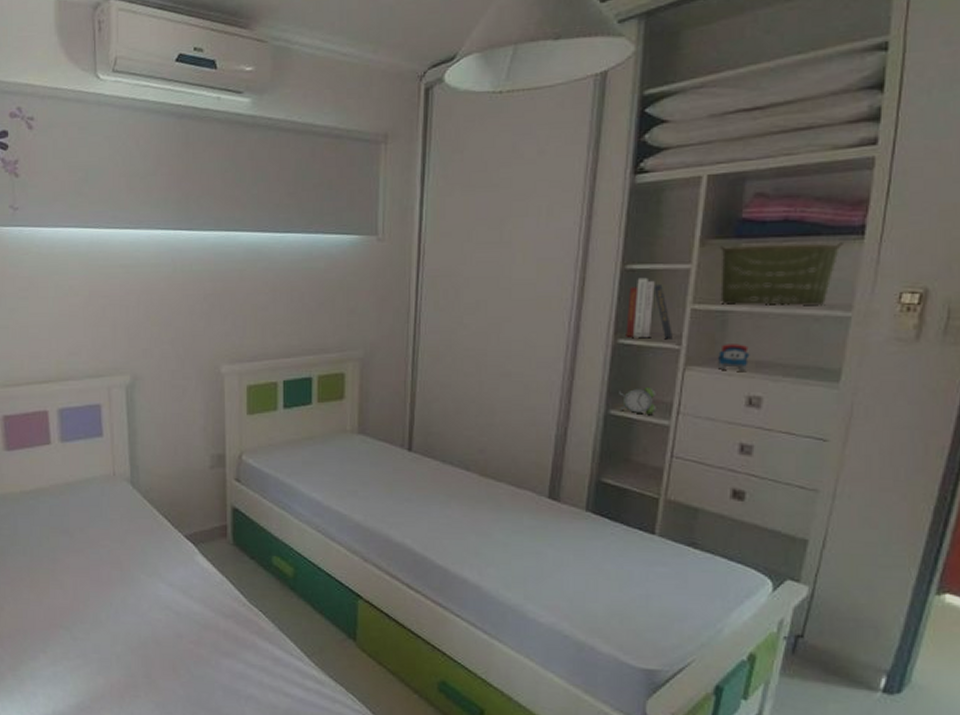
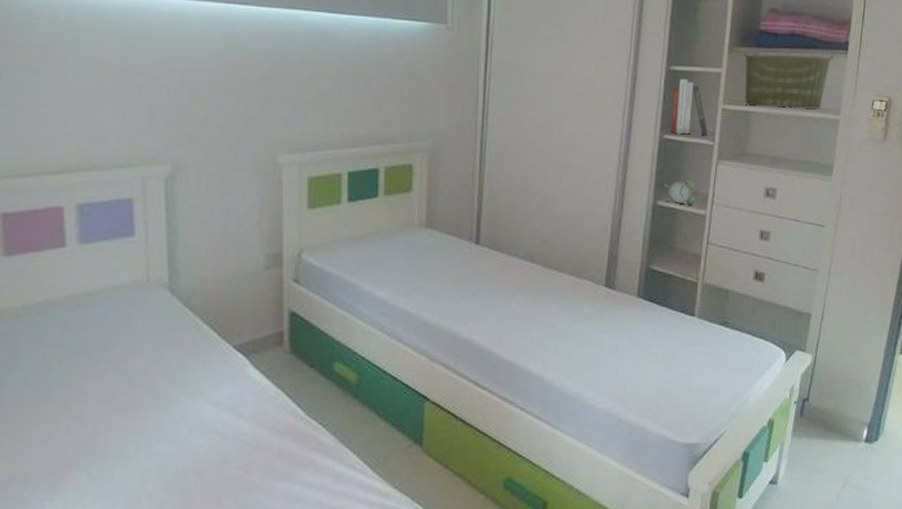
toy car: present [717,344,750,373] -> none [742,141,767,167]

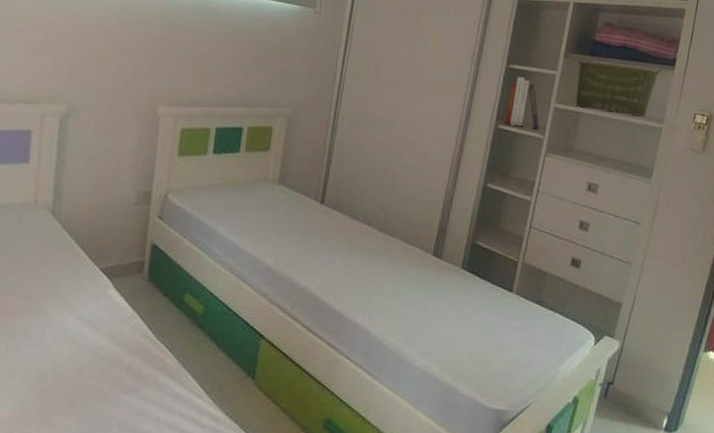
alarm clock: present [665,179,699,206] -> none [494,166,526,192]

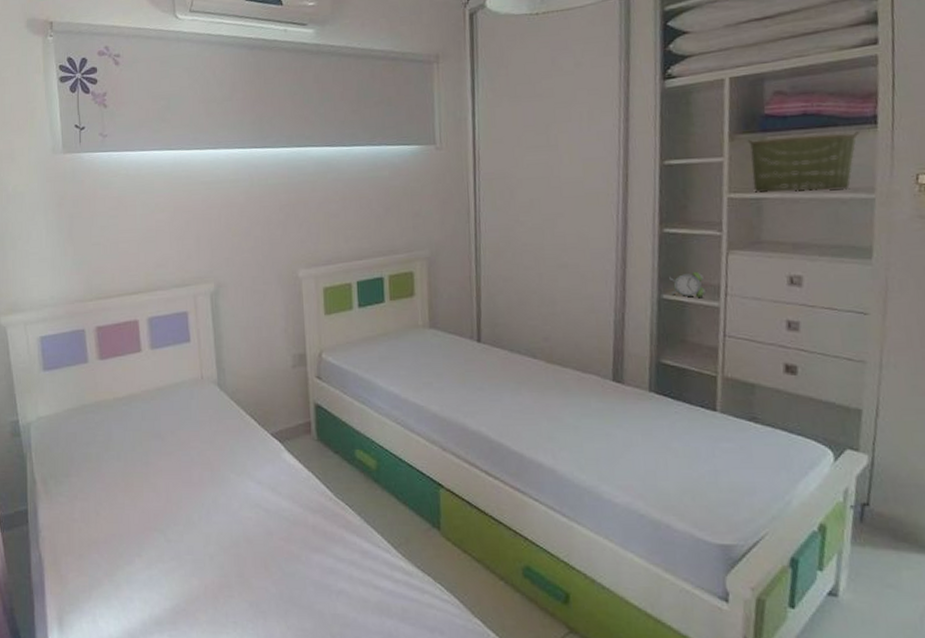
alarm clock: none [494,166,526,192] -> present [669,271,709,299]
books: present [505,76,539,129] -> none [669,171,713,227]

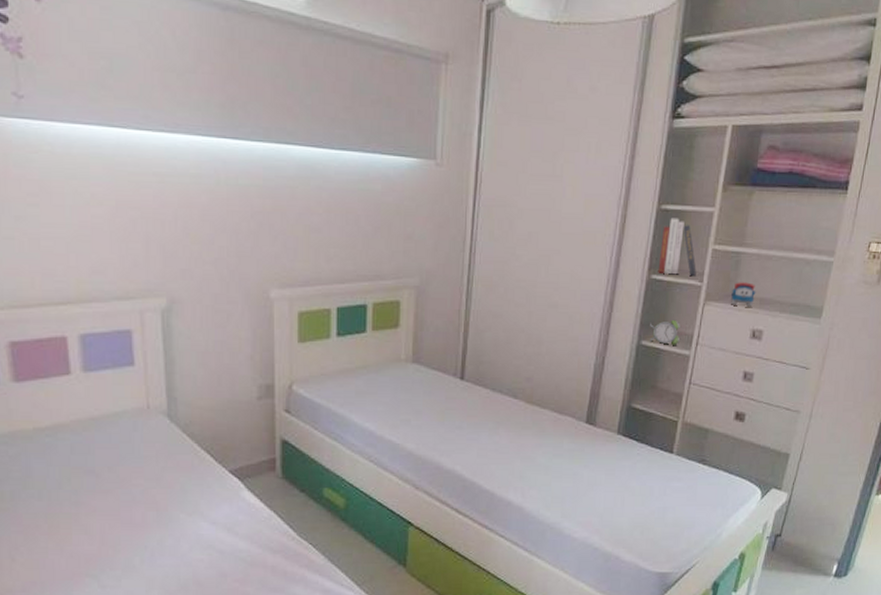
books: none [669,171,713,227] -> present [658,218,696,275]
basket: present [748,131,859,193] -> none [736,192,832,251]
toy car: none [756,228,787,254] -> present [730,282,756,308]

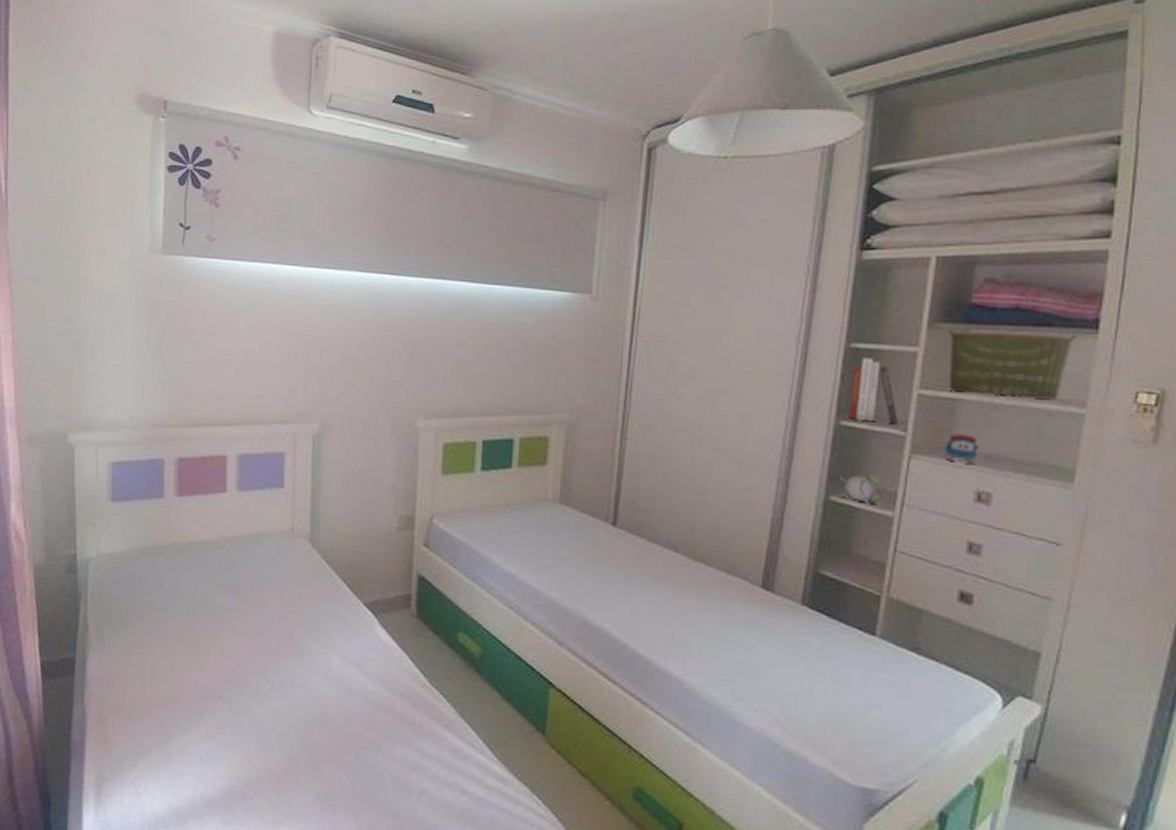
basket: none [736,192,832,251] -> present [948,330,1077,401]

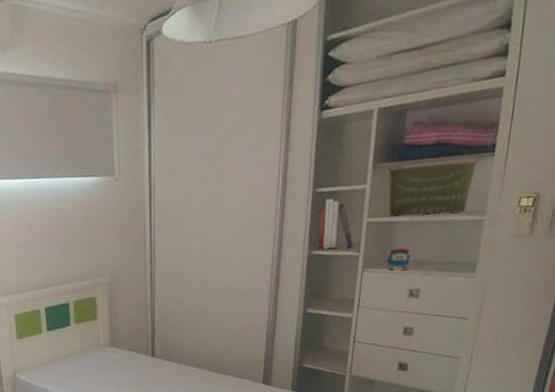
alarm clock: present [840,473,884,505] -> none [314,287,345,311]

